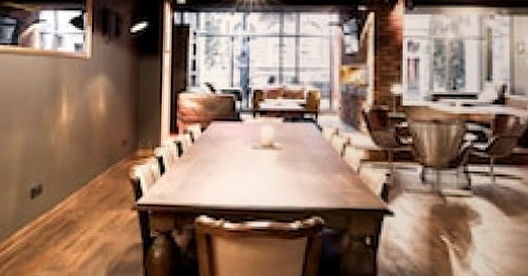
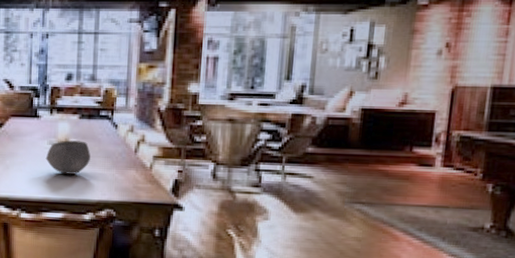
bowl: none [249,144,296,180] -> present [45,140,90,174]

